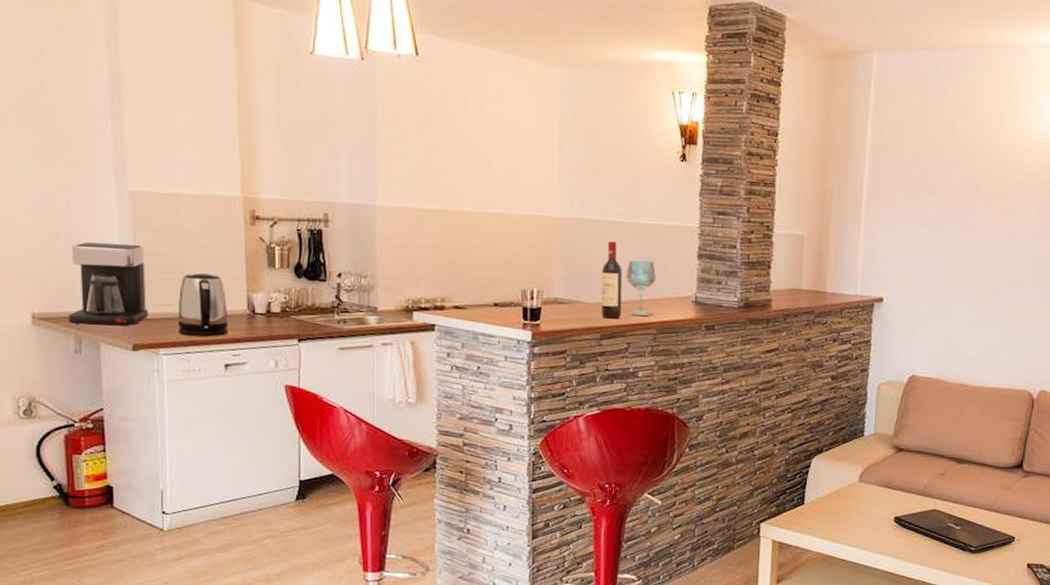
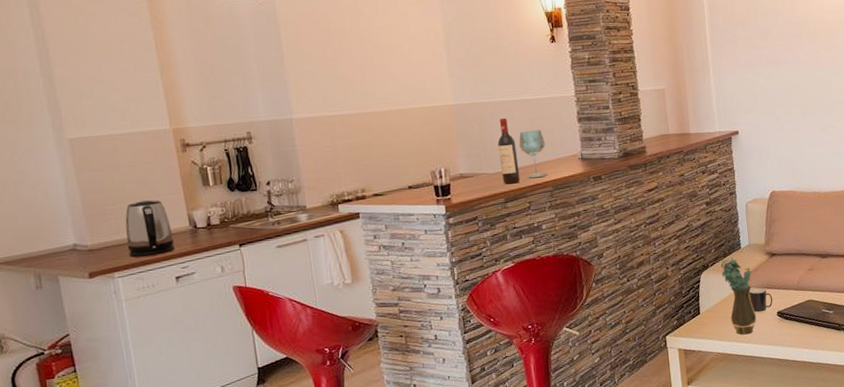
coffee maker: present [69,242,149,326] -> none [20,184,100,263]
vase: none [836,443,872,537] -> present [720,257,757,335]
mug: none [864,485,892,515] -> present [749,288,773,314]

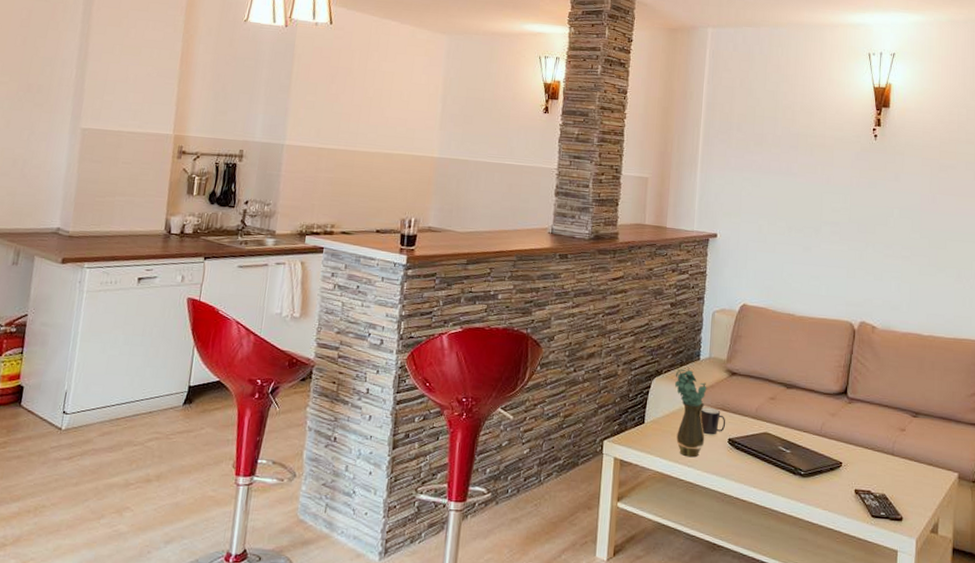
kettle: present [125,199,175,258] -> none [103,197,148,254]
wine bottle: present [497,118,520,185] -> none [468,178,489,247]
wine glass: present [519,130,547,179] -> none [492,195,519,245]

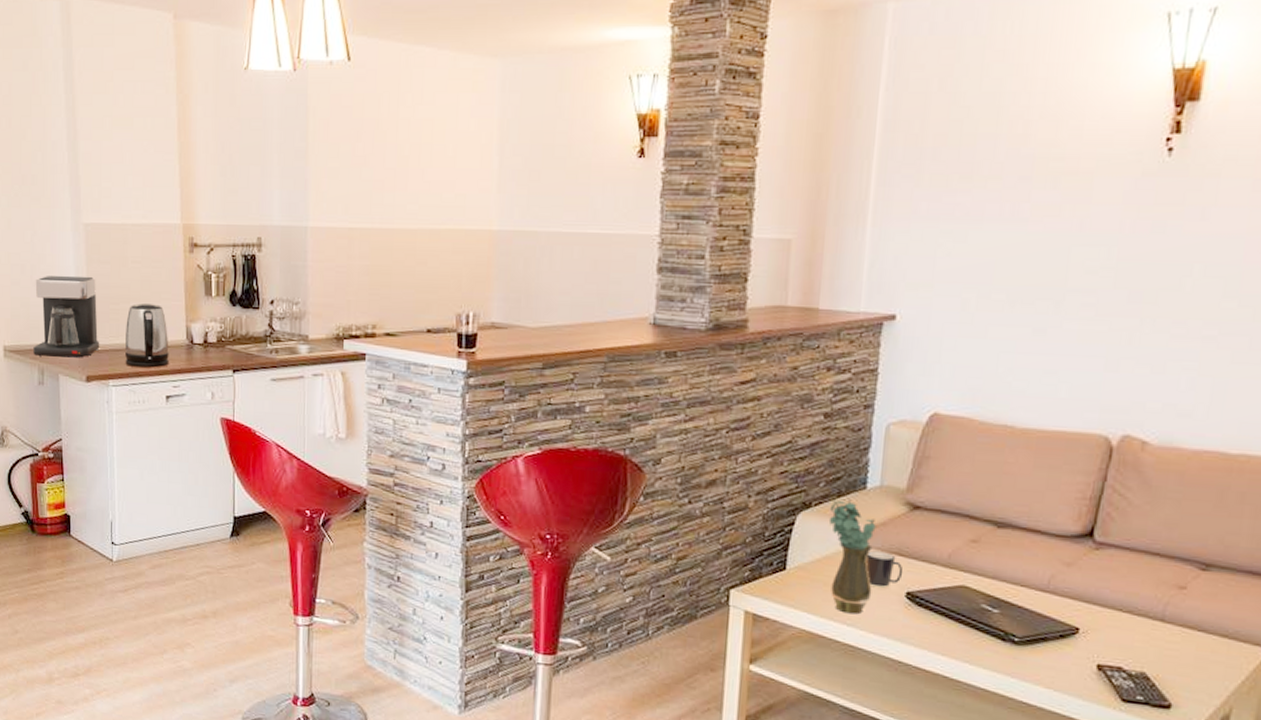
coffee maker: none [12,170,86,242] -> present [33,275,100,357]
kettle: none [103,197,148,254] -> present [125,302,169,368]

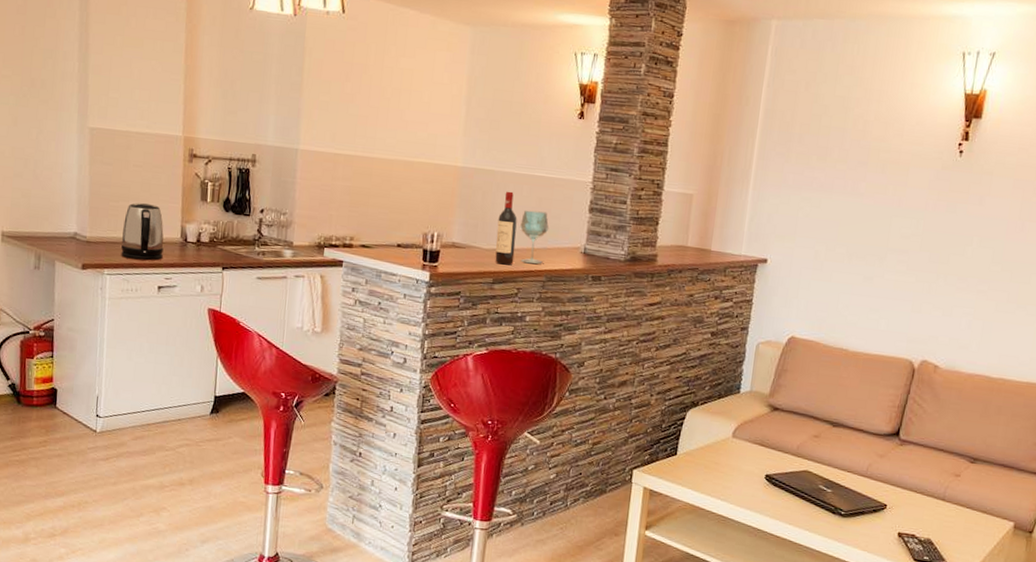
coffee maker: present [33,275,100,357] -> none [31,171,98,247]
wine bottle: none [543,255,568,346] -> present [495,191,517,265]
wine glass: none [572,276,609,342] -> present [520,210,549,265]
vase: present [828,496,876,614] -> none [710,398,746,491]
mug: present [866,551,903,589] -> none [737,442,764,472]

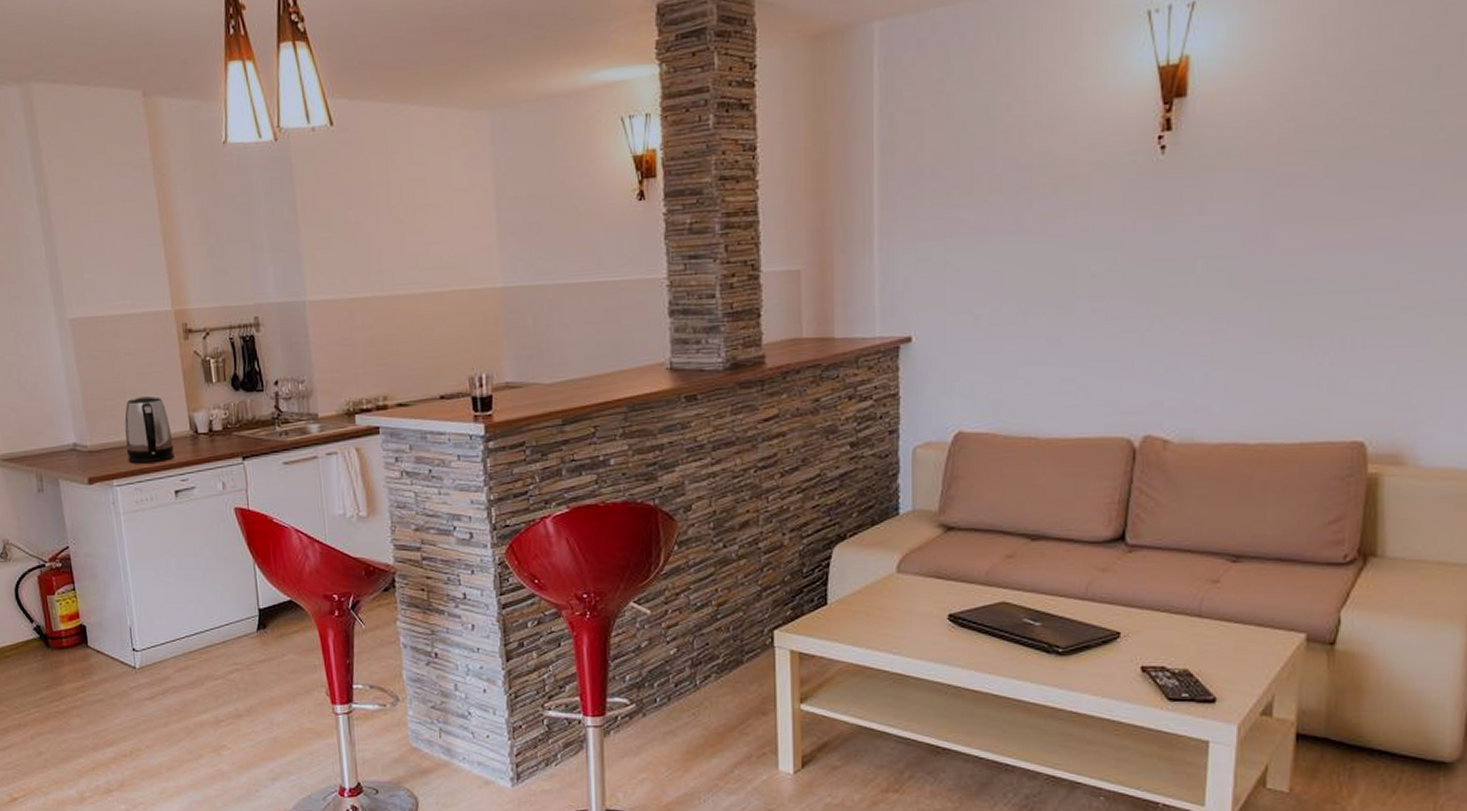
wine bottle: present [495,191,517,265] -> none [557,307,584,400]
wine glass: present [520,210,549,265] -> none [585,325,622,394]

